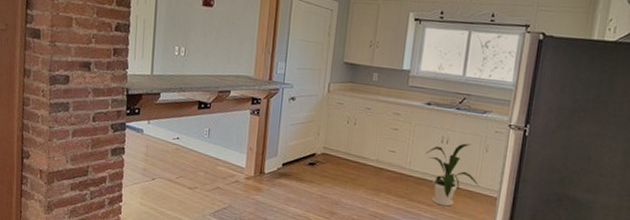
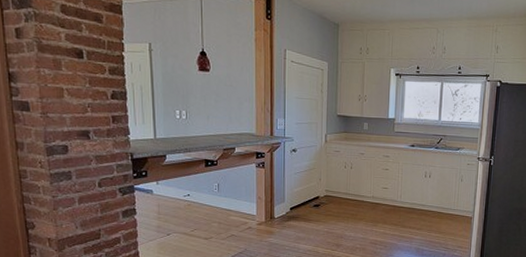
house plant: present [425,143,479,207] -> none [412,176,457,229]

